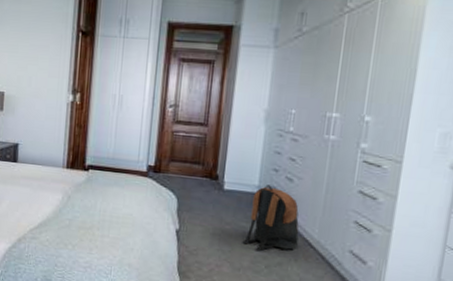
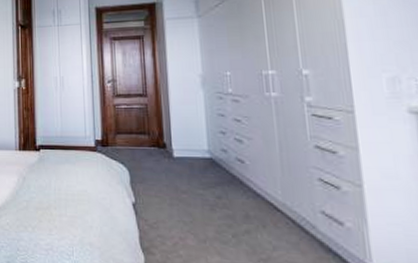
backpack: present [242,185,299,252] -> none [202,148,263,220]

